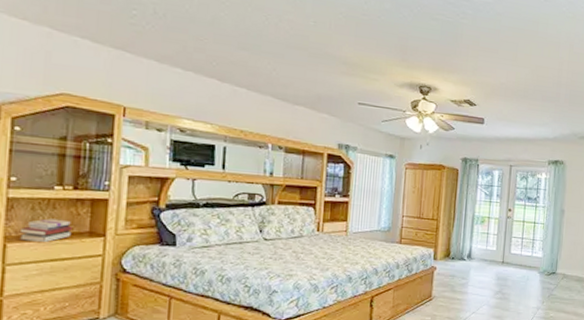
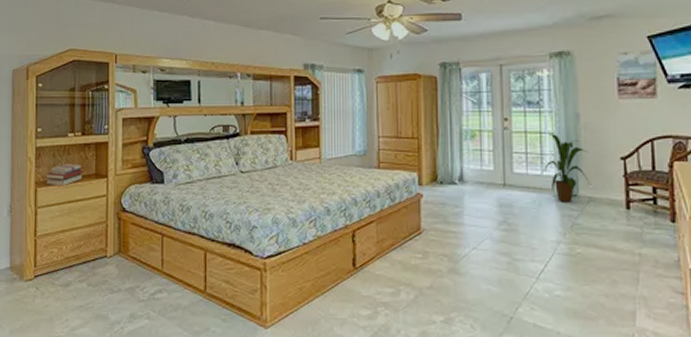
house plant: none [533,224,567,278] -> present [543,134,591,202]

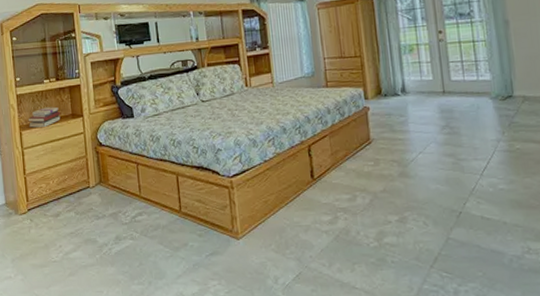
house plant: present [543,134,591,202] -> none [479,41,525,104]

